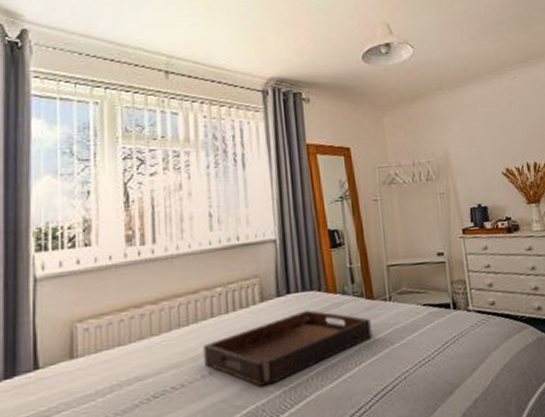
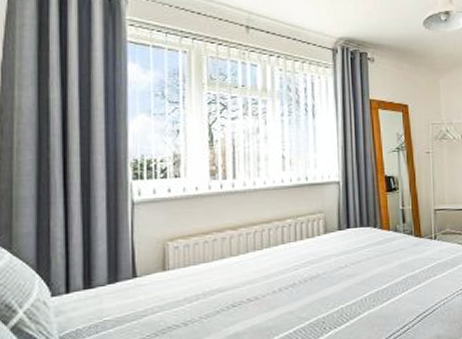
serving tray: present [203,310,373,387] -> none [274,242,418,303]

